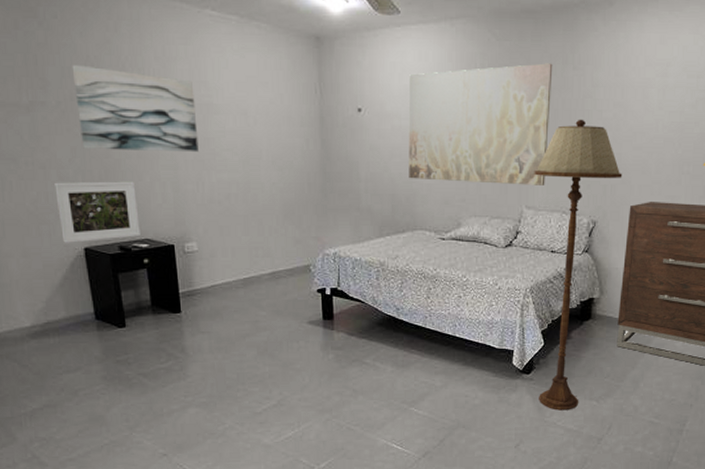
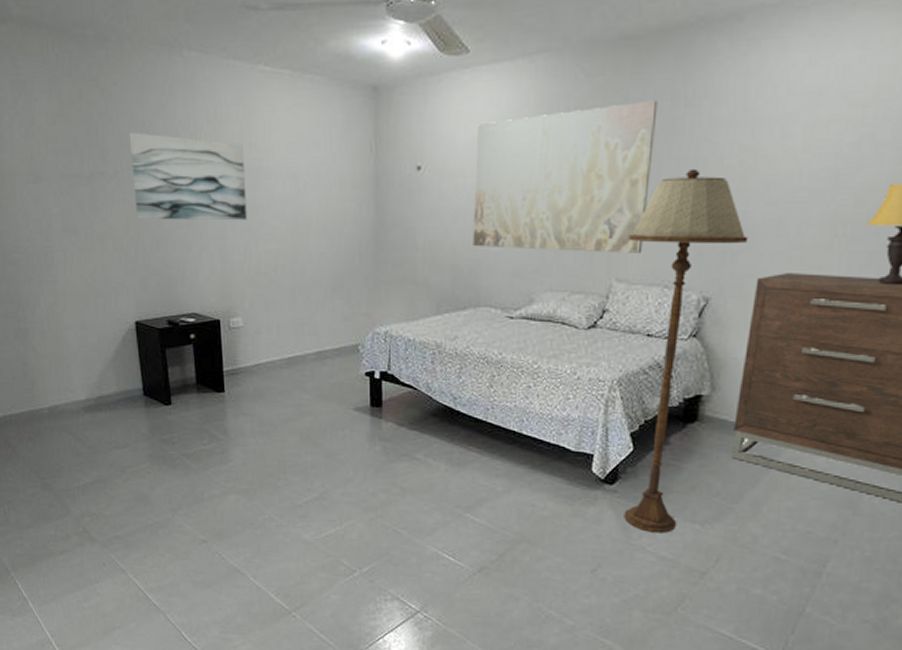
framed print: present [54,181,140,243] -> none [110,252,188,316]

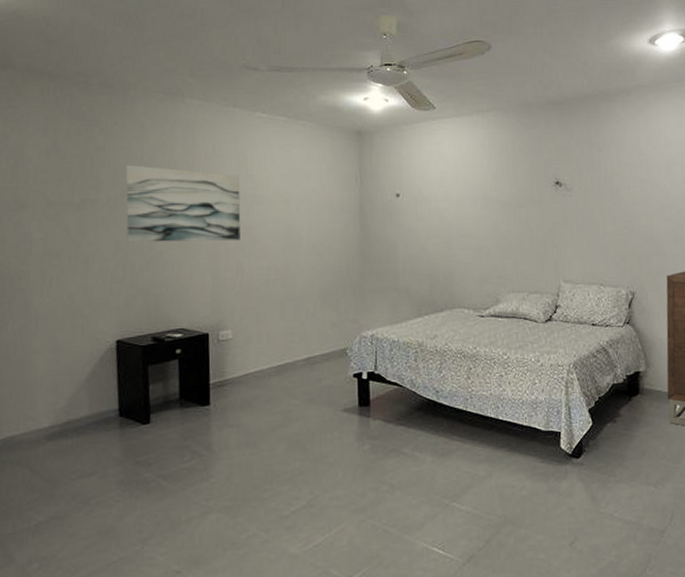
wall art: present [473,100,658,253] -> none [444,146,581,260]
floor lamp: present [624,168,748,533] -> none [569,195,656,499]

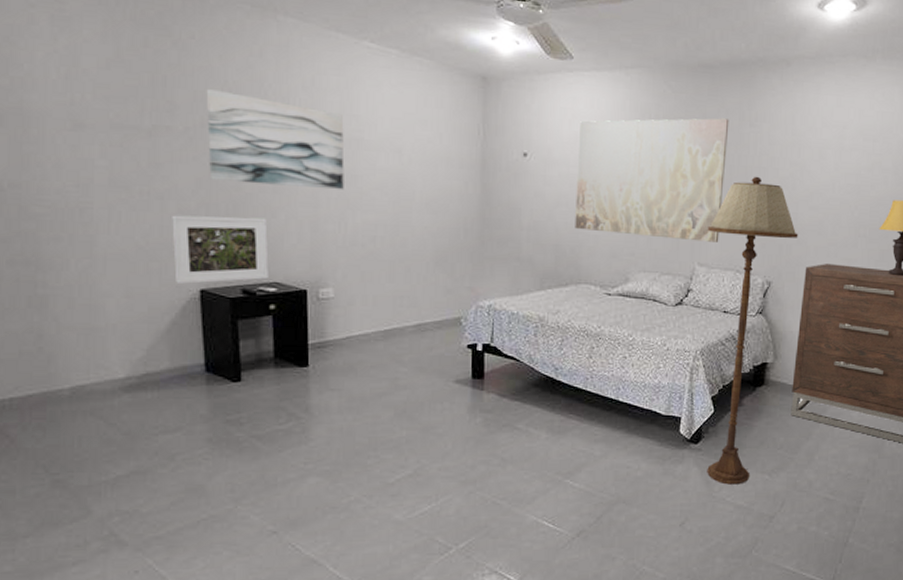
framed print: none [94,271,176,336] -> present [172,215,269,284]
wall art: none [444,146,581,260] -> present [575,118,729,242]
floor lamp: none [569,195,656,499] -> present [707,176,798,485]

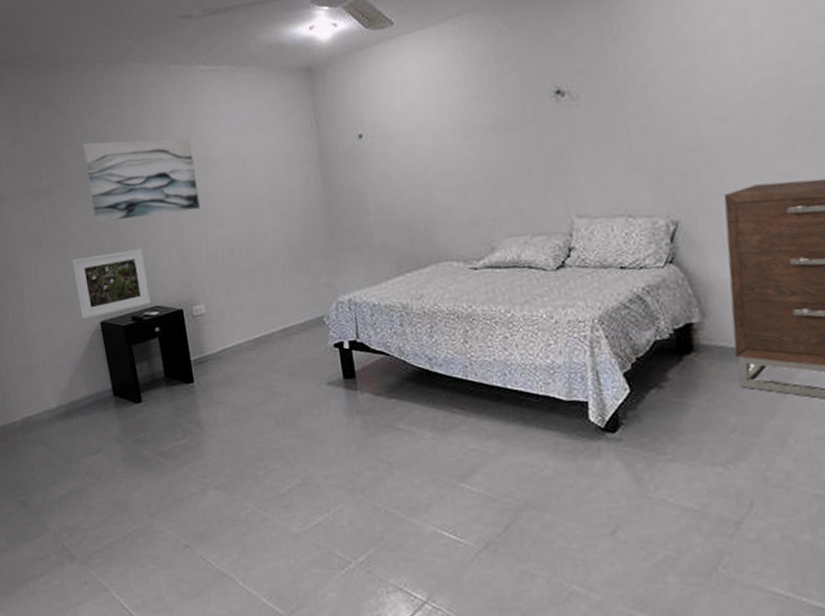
wall art: present [575,118,729,242] -> none [411,39,598,204]
floor lamp: present [707,176,798,485] -> none [580,97,706,482]

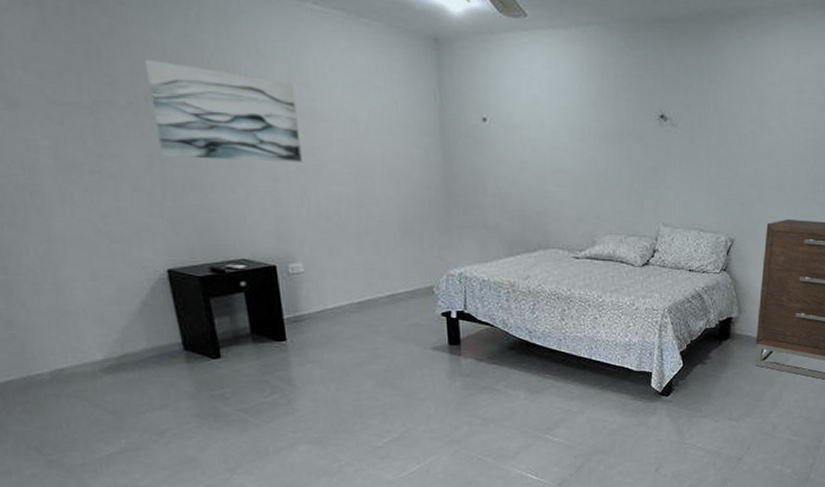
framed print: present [72,248,151,319] -> none [127,194,235,264]

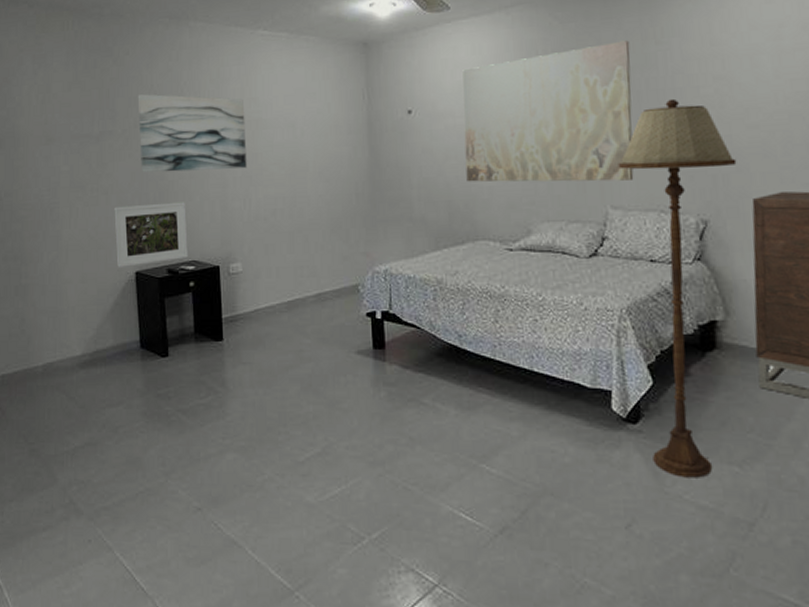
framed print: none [127,194,235,264] -> present [114,202,188,267]
wall art: none [538,75,689,202] -> present [462,40,634,182]
floor lamp: none [670,134,759,432] -> present [618,98,737,478]

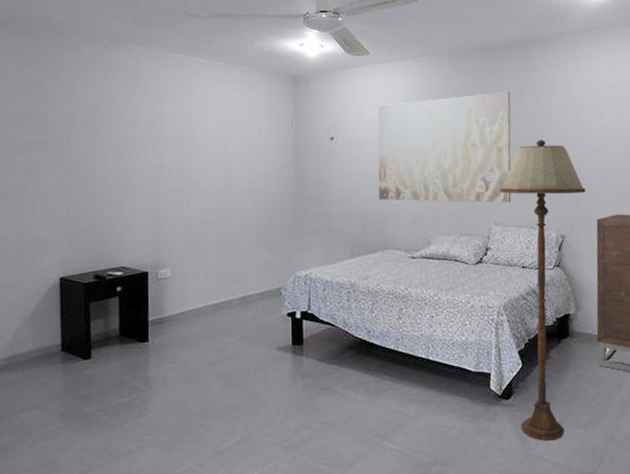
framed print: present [114,202,188,267] -> none [39,211,117,273]
wall art: present [137,93,247,172] -> none [70,107,180,183]

